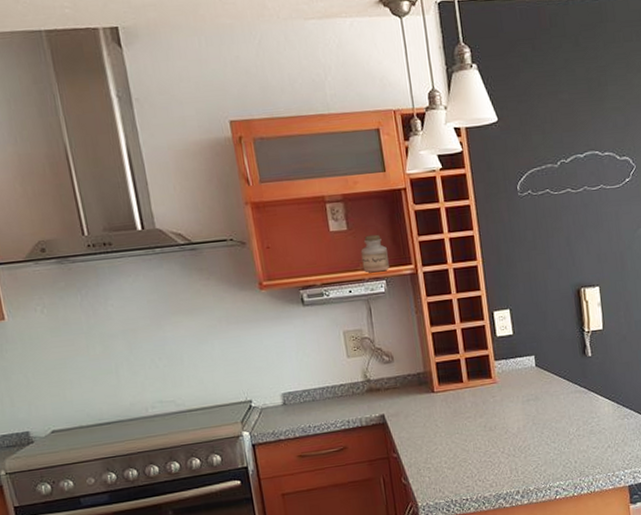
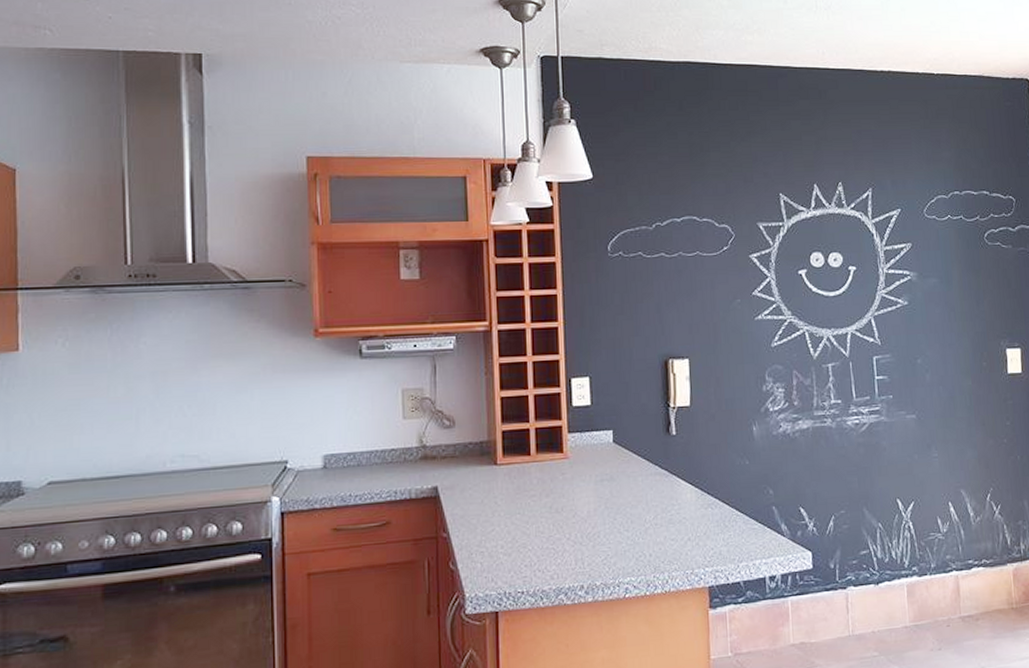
jar: present [360,234,390,273] -> none [431,286,462,327]

